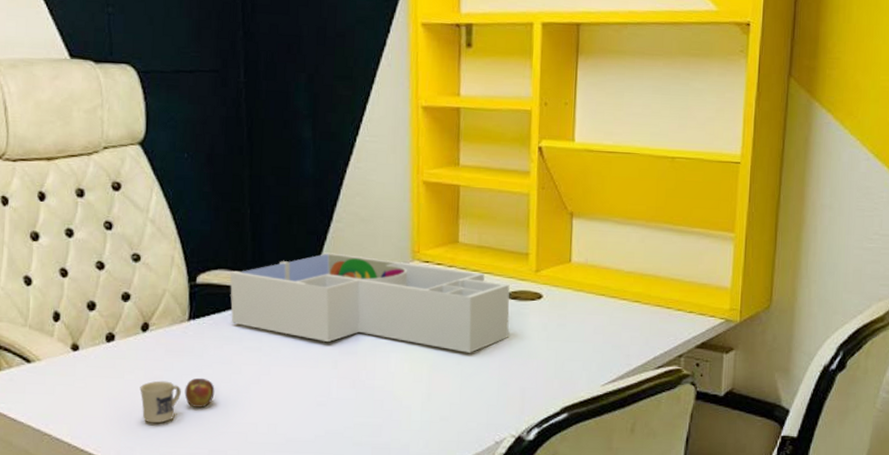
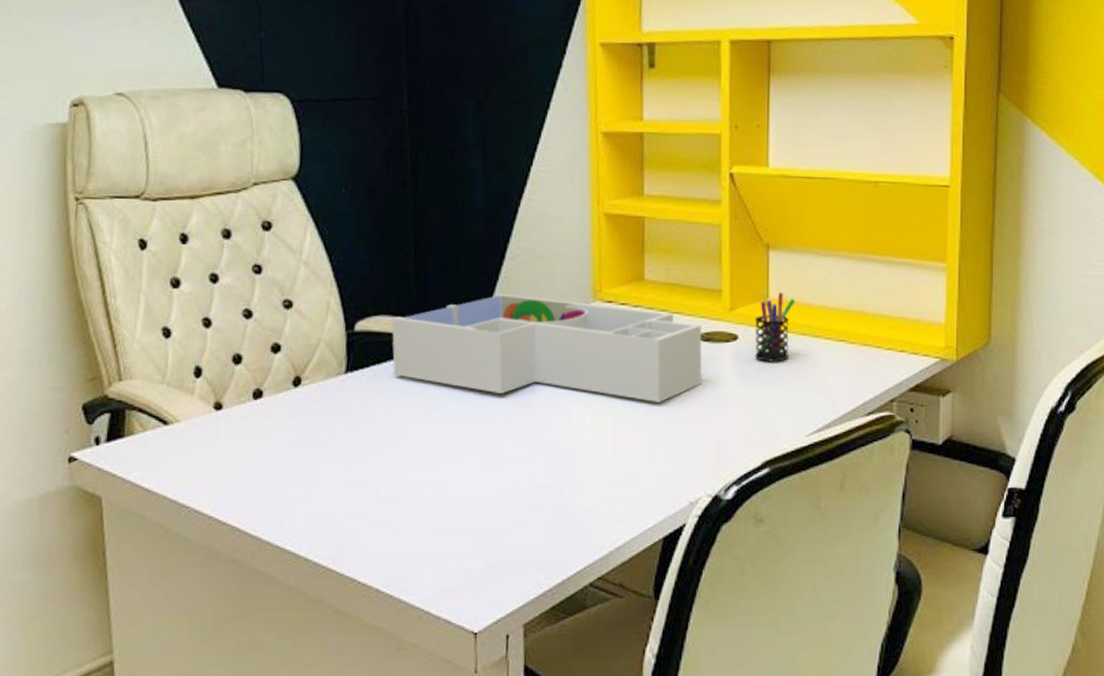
mug: present [140,377,215,424] -> none [290,437,375,491]
pen holder: none [557,256,596,319] -> present [755,292,796,362]

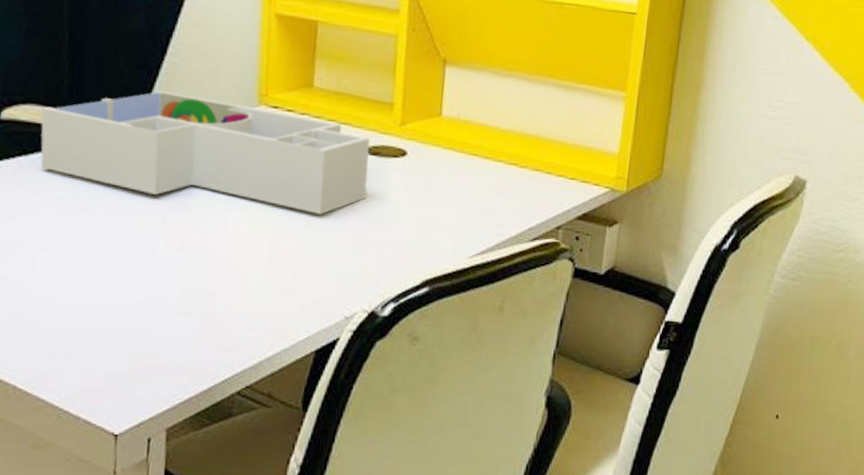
pen holder: present [755,292,796,362] -> none [423,109,469,181]

